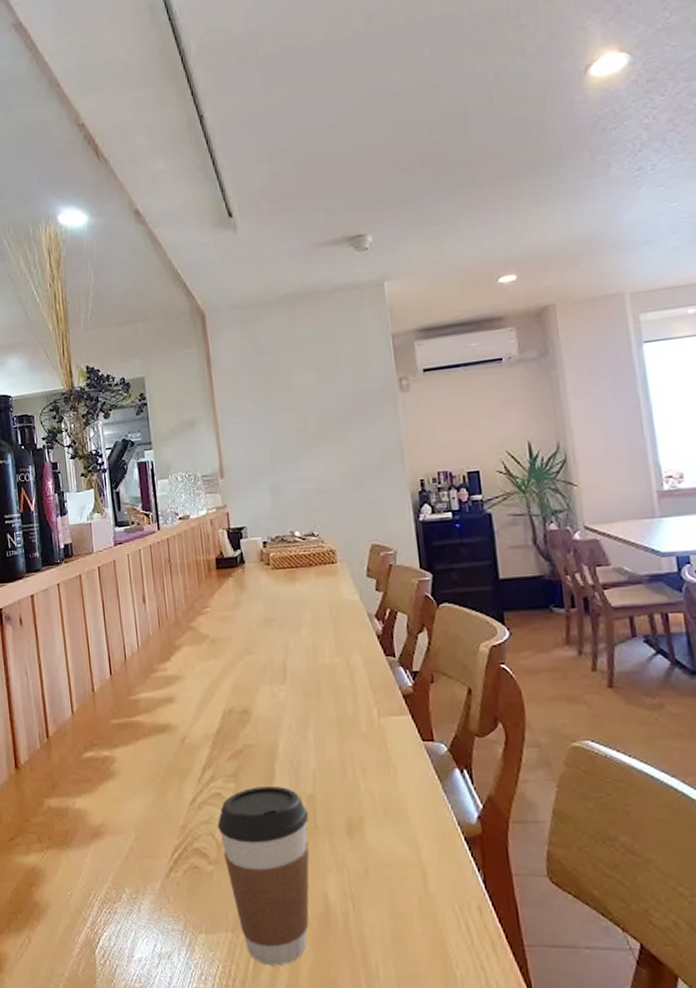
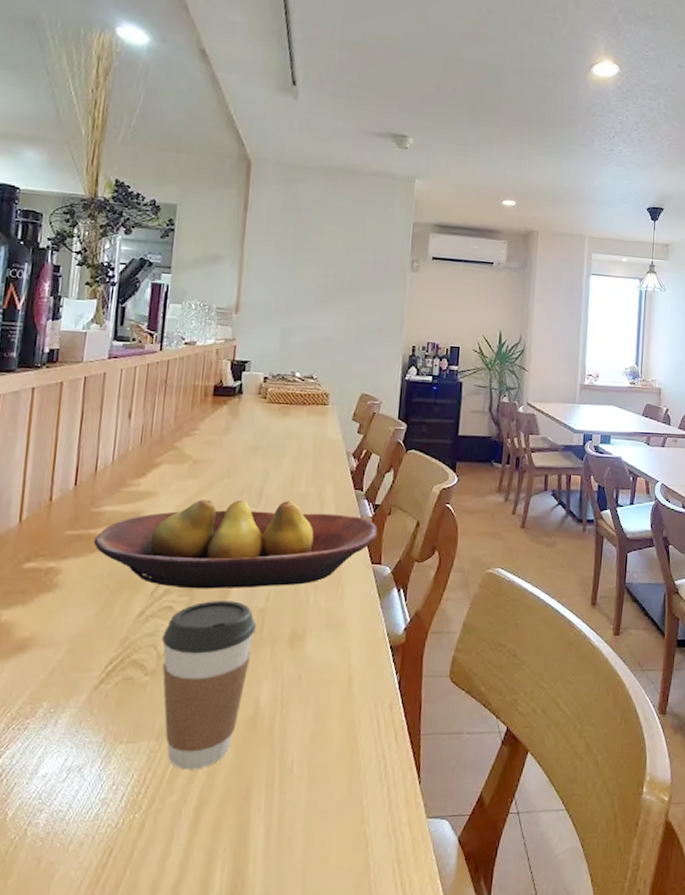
fruit bowl: none [136,675,423,775] -> present [93,499,378,589]

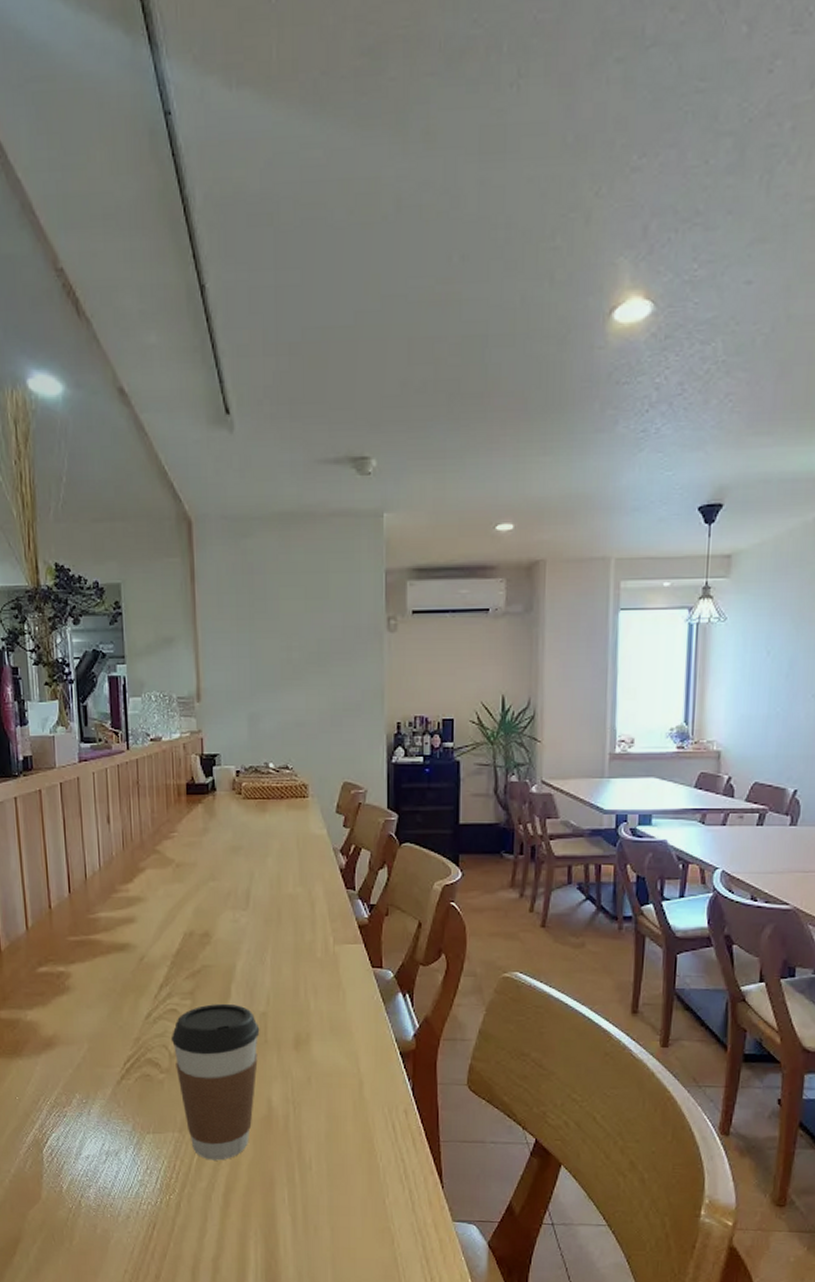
fruit bowl: present [93,499,378,589] -> none [94,902,376,993]

